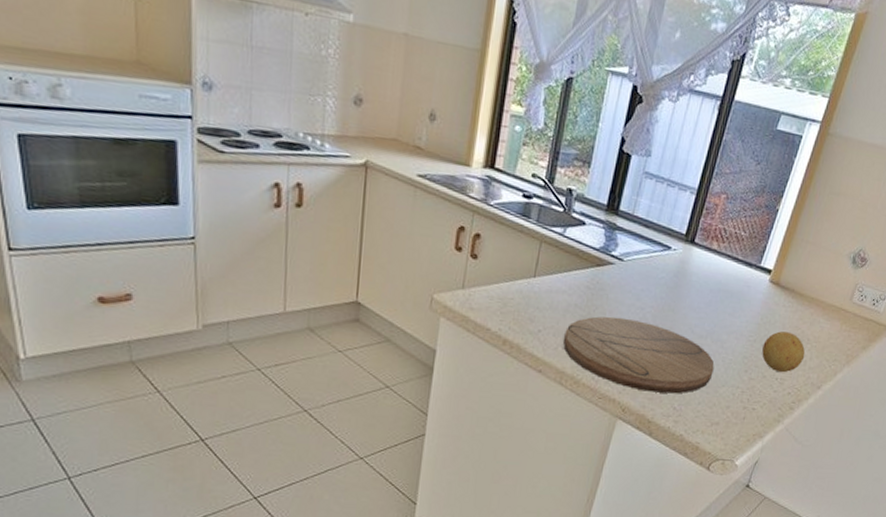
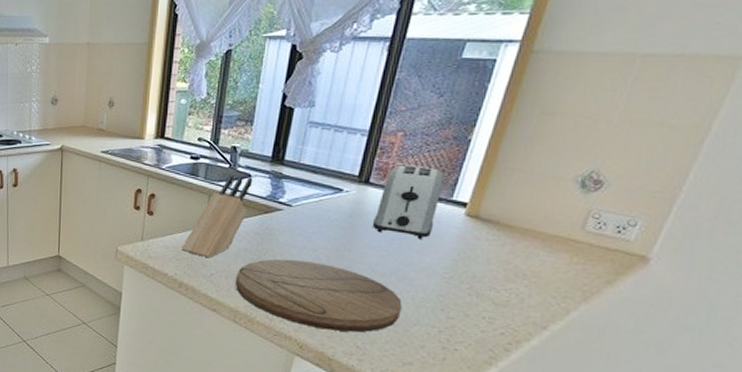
knife block: none [507,219,588,313] -> present [181,174,253,258]
toaster: none [694,227,756,303] -> present [372,165,444,239]
fruit: present [762,331,806,373] -> none [462,267,522,311]

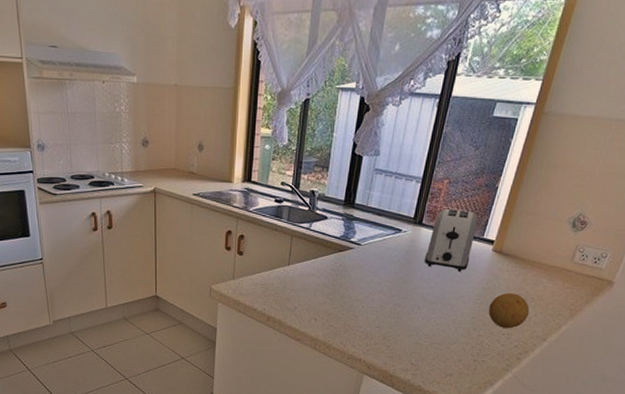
knife block: present [181,174,253,258] -> none [268,216,329,294]
cutting board: present [236,259,402,333] -> none [316,292,446,352]
fruit: none [462,267,522,311] -> present [488,293,530,329]

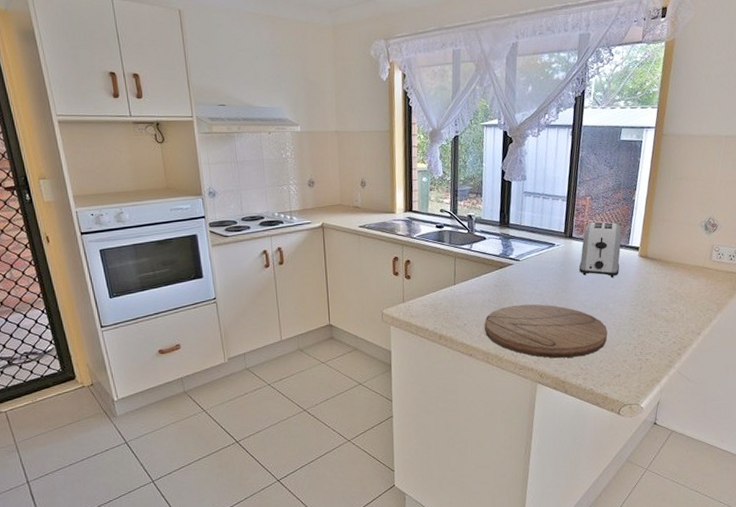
cutting board: none [316,292,446,352] -> present [484,304,608,359]
fruit: present [488,293,530,329] -> none [644,293,681,327]

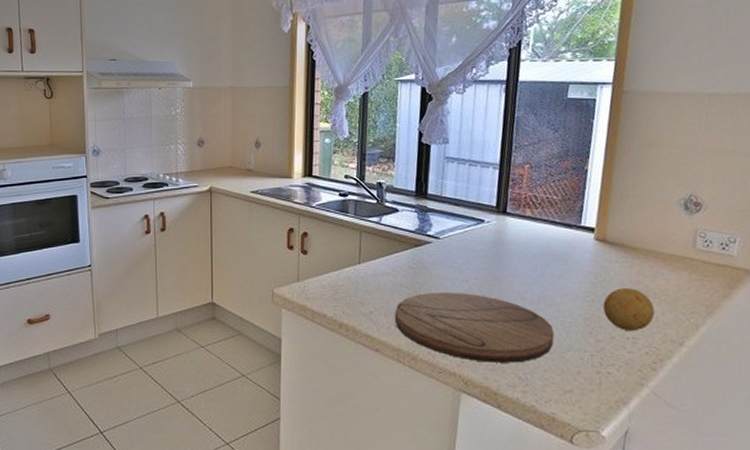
toaster: present [579,221,622,278] -> none [515,195,571,265]
fruit: none [644,293,681,327] -> present [603,288,655,332]

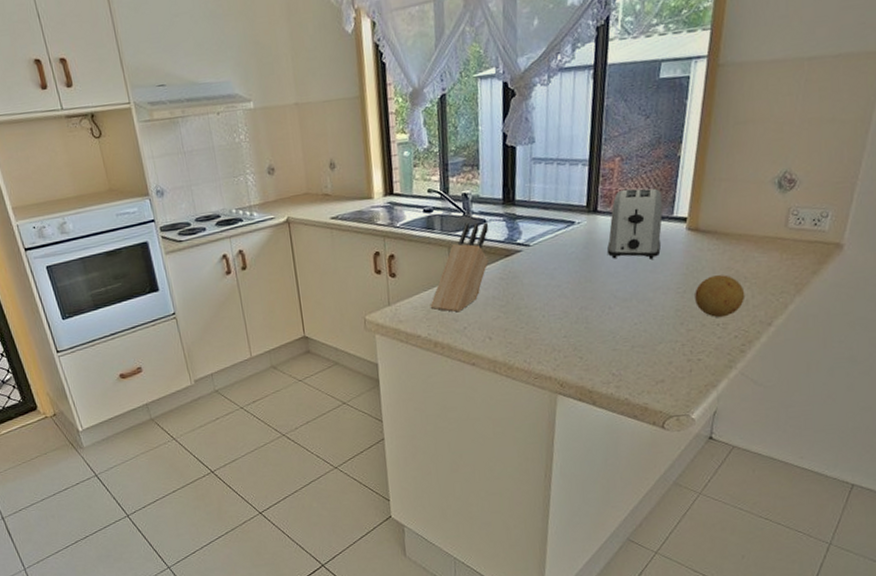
knife block: none [338,209,401,296] -> present [430,222,489,313]
cutting board: present [395,292,554,363] -> none [489,298,647,364]
toaster: none [515,195,571,265] -> present [607,188,663,259]

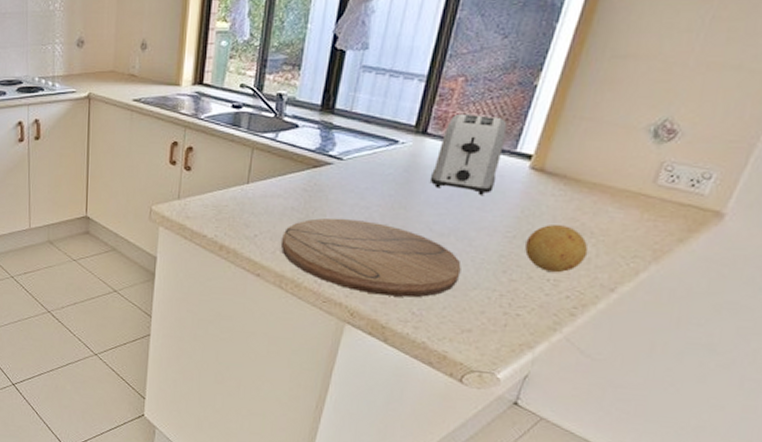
knife block: present [430,222,489,313] -> none [222,124,301,218]
cutting board: none [489,298,647,364] -> present [281,218,461,298]

